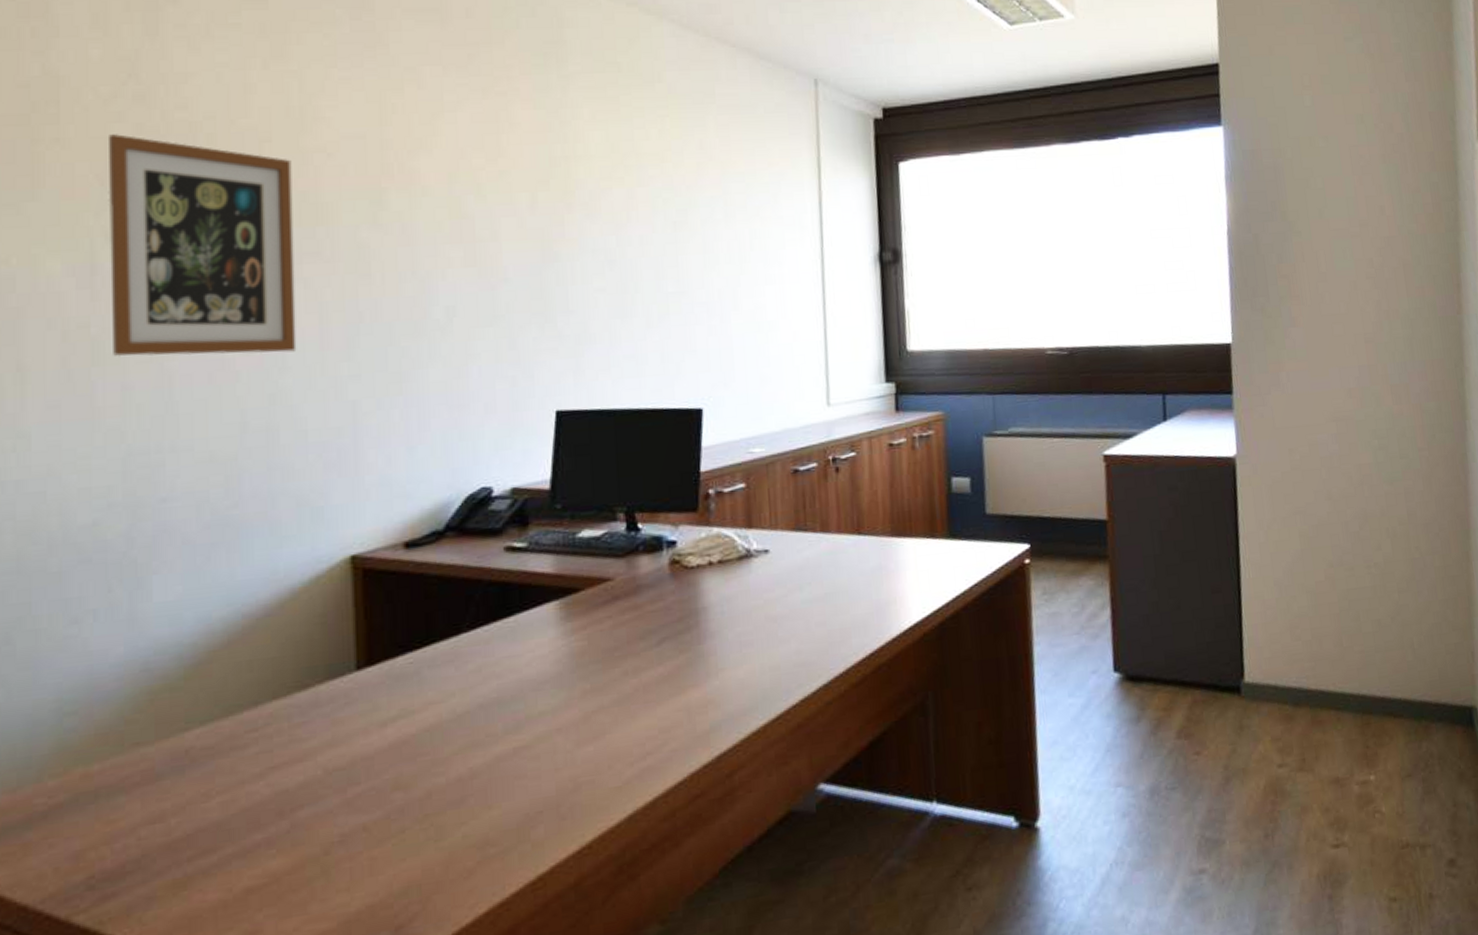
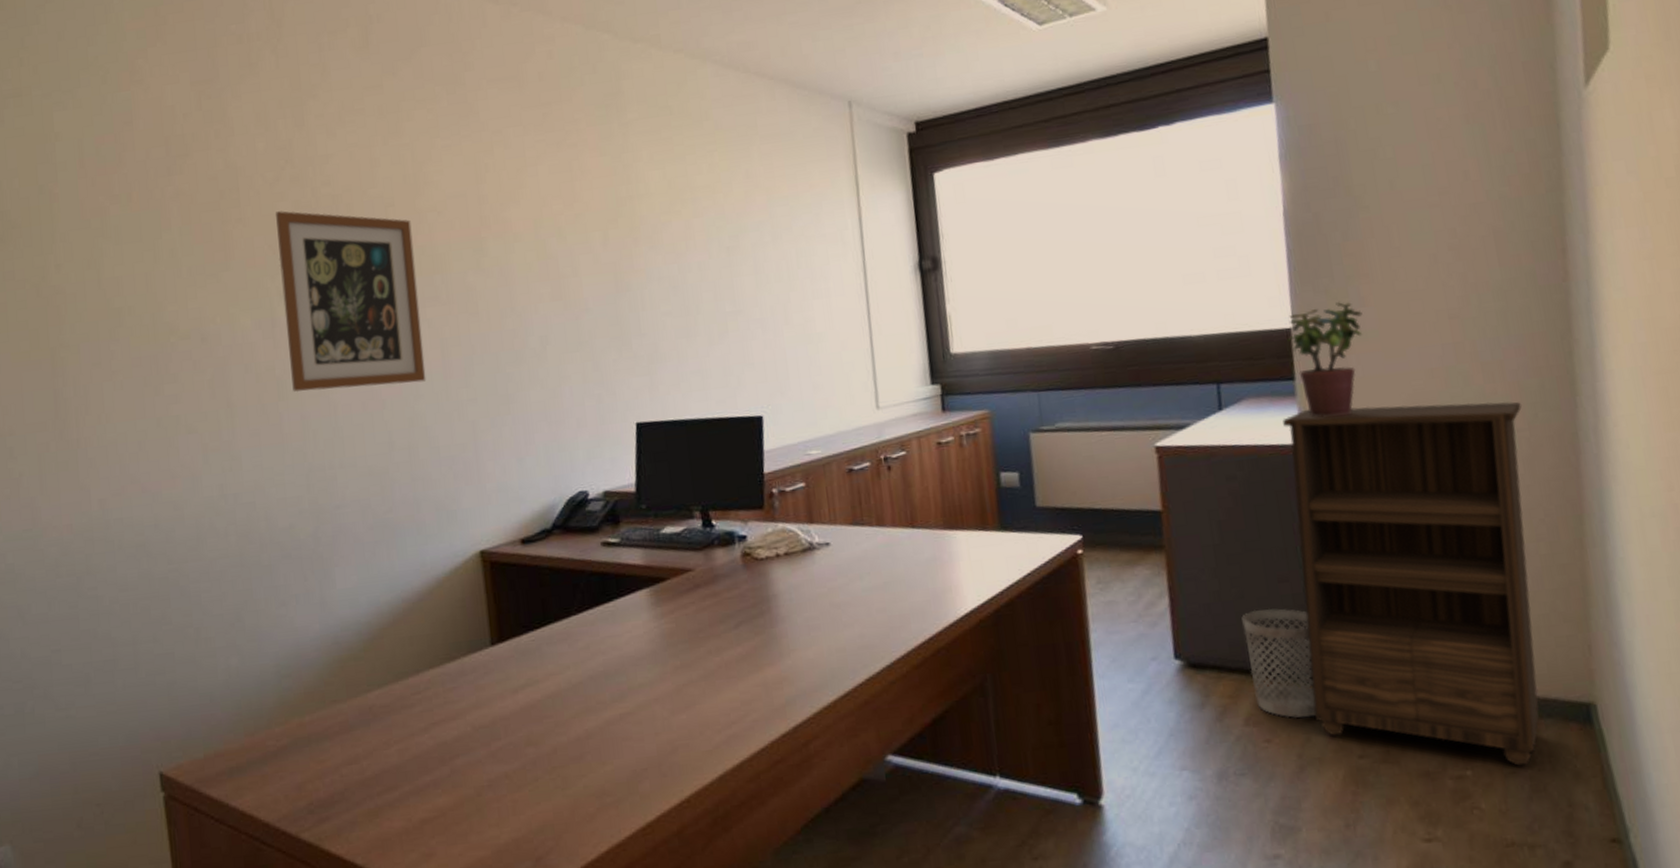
wastebasket: none [1177,619,1242,730] -> present [1242,608,1316,718]
bookshelf: none [1220,422,1432,769] -> present [1282,401,1540,766]
potted plant: none [1227,320,1293,432] -> present [1287,301,1363,418]

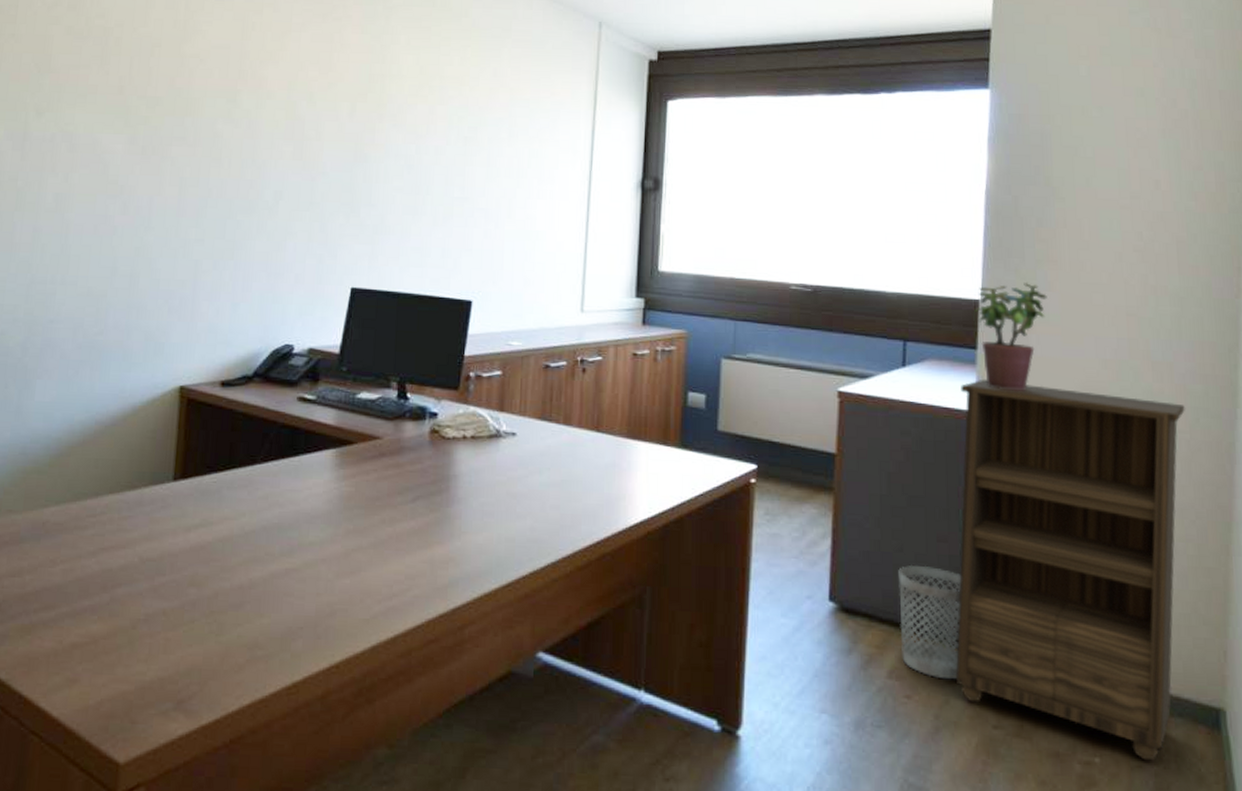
wall art: present [276,210,426,393] -> none [30,33,173,215]

